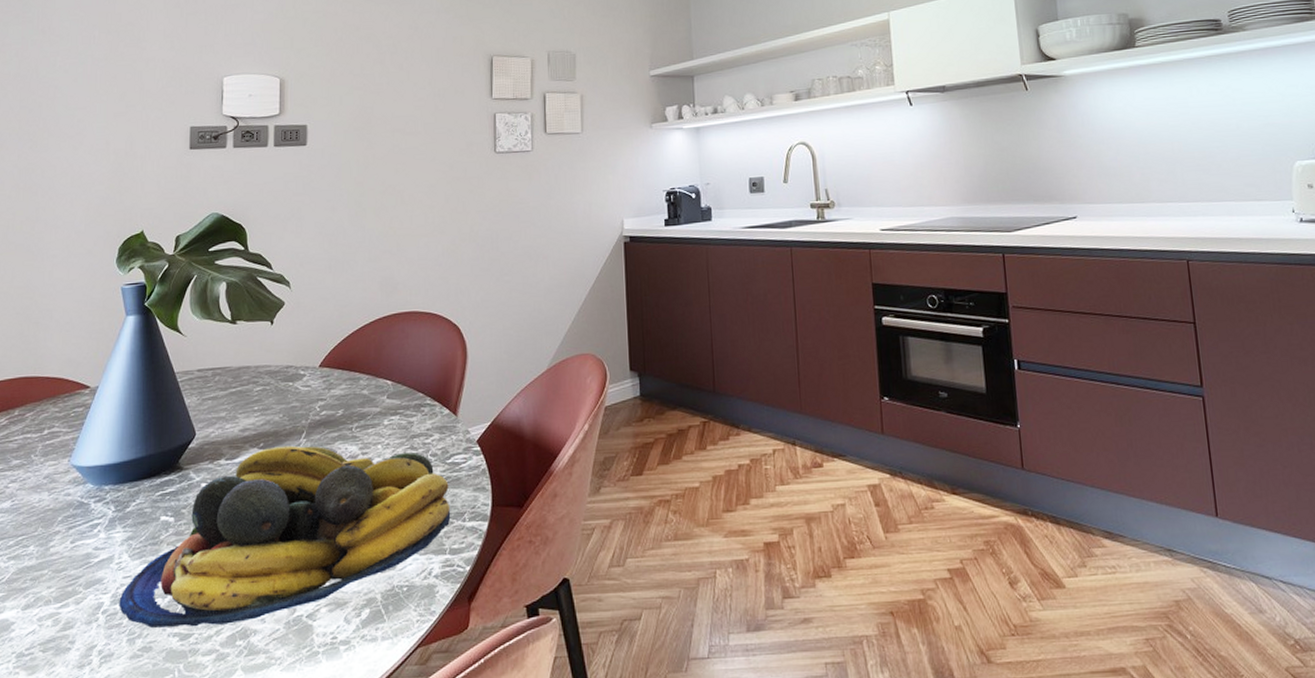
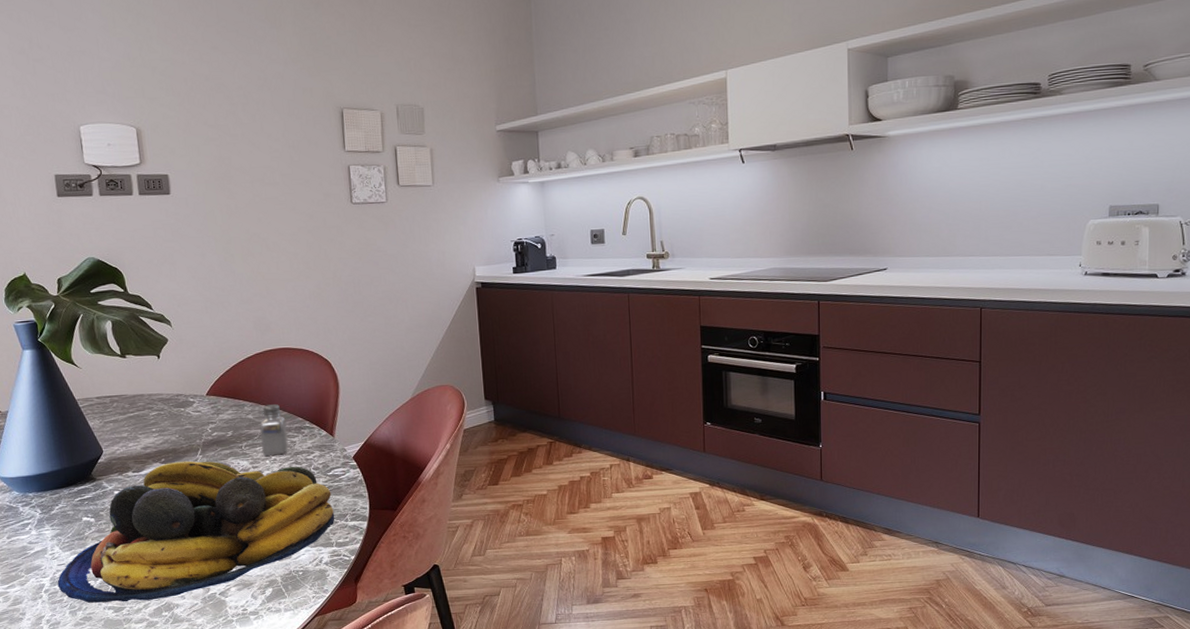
saltshaker: none [375,377,405,439] -> present [259,404,289,456]

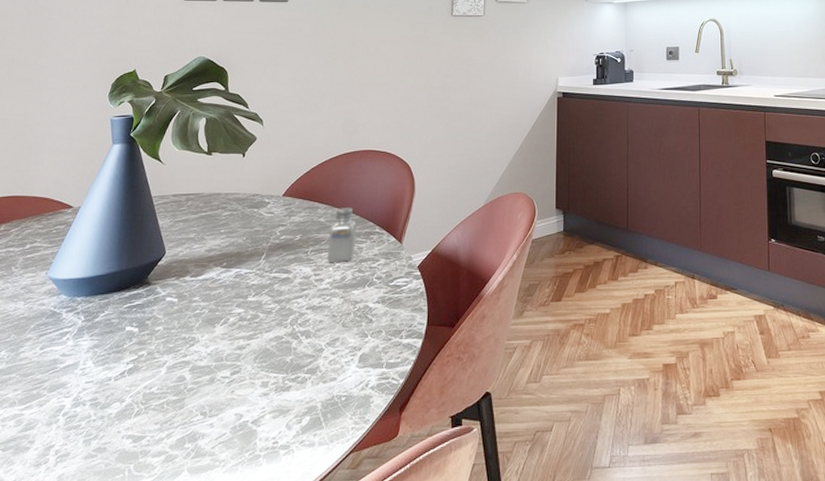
fruit bowl: present [57,461,335,603] -> none [79,265,390,430]

